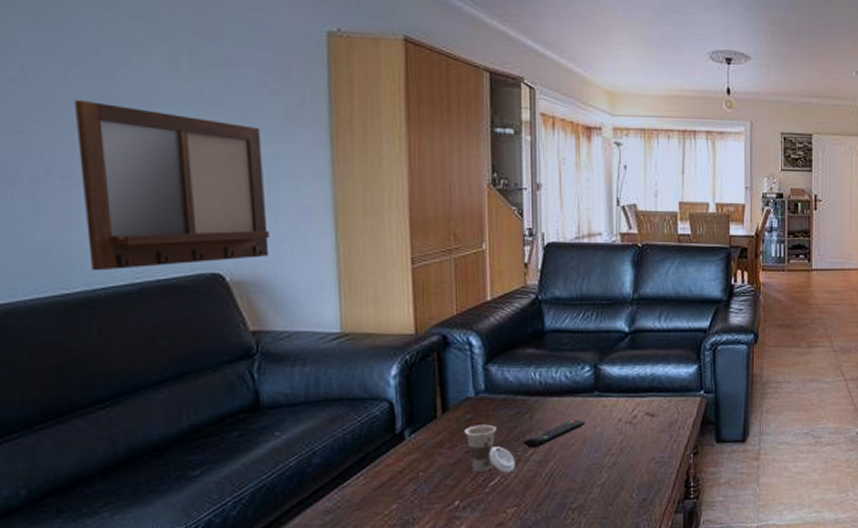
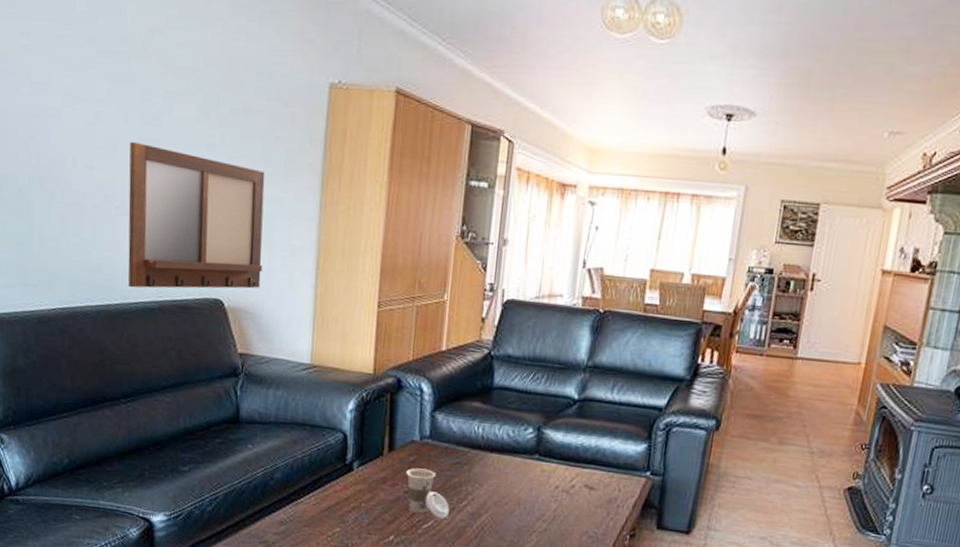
remote control: present [523,419,586,448] -> none [459,478,522,500]

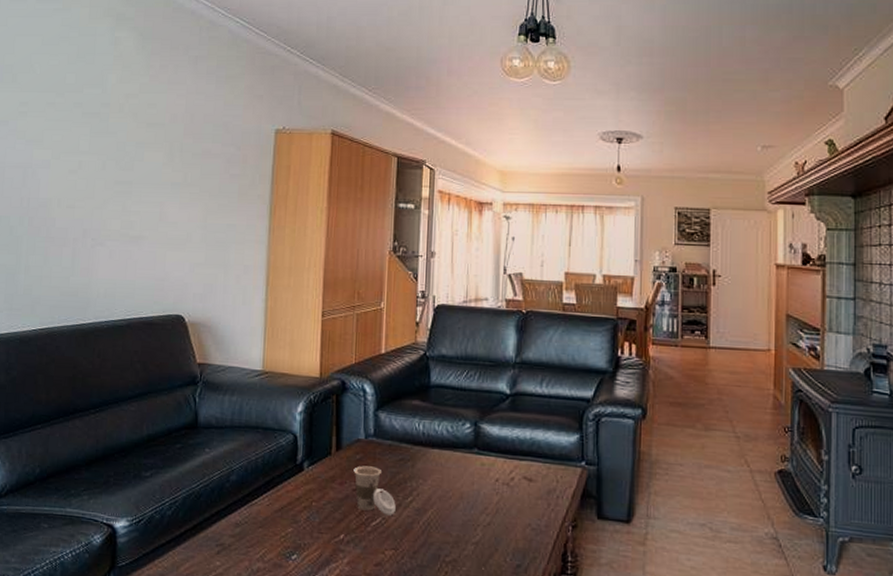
writing board: present [128,141,265,289] -> none [101,184,221,308]

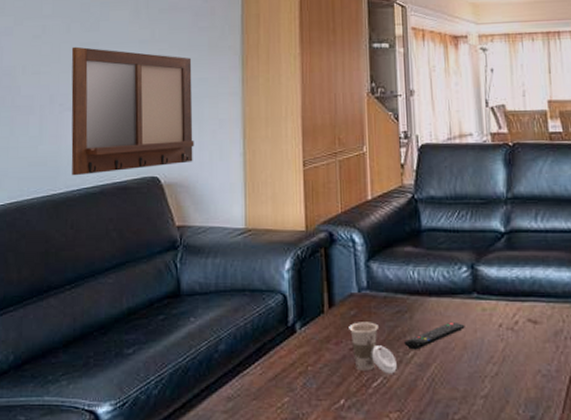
writing board: none [101,184,221,308] -> present [71,46,194,176]
remote control: none [405,472,464,496] -> present [404,321,465,350]

